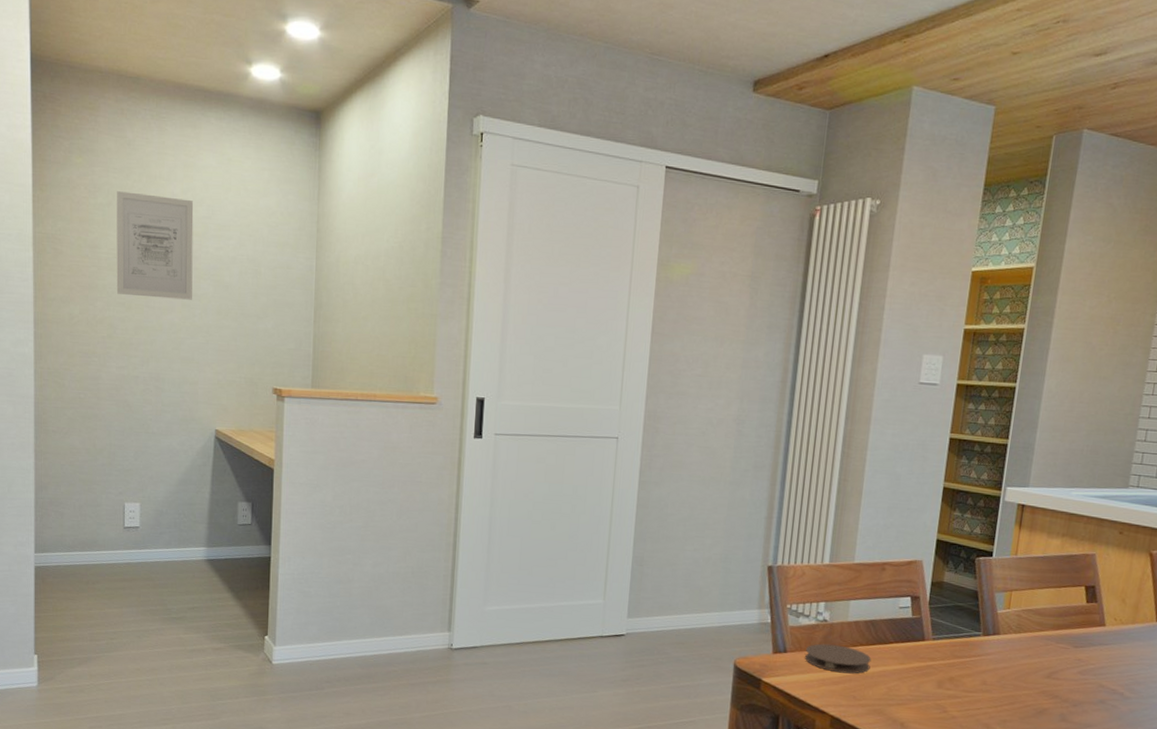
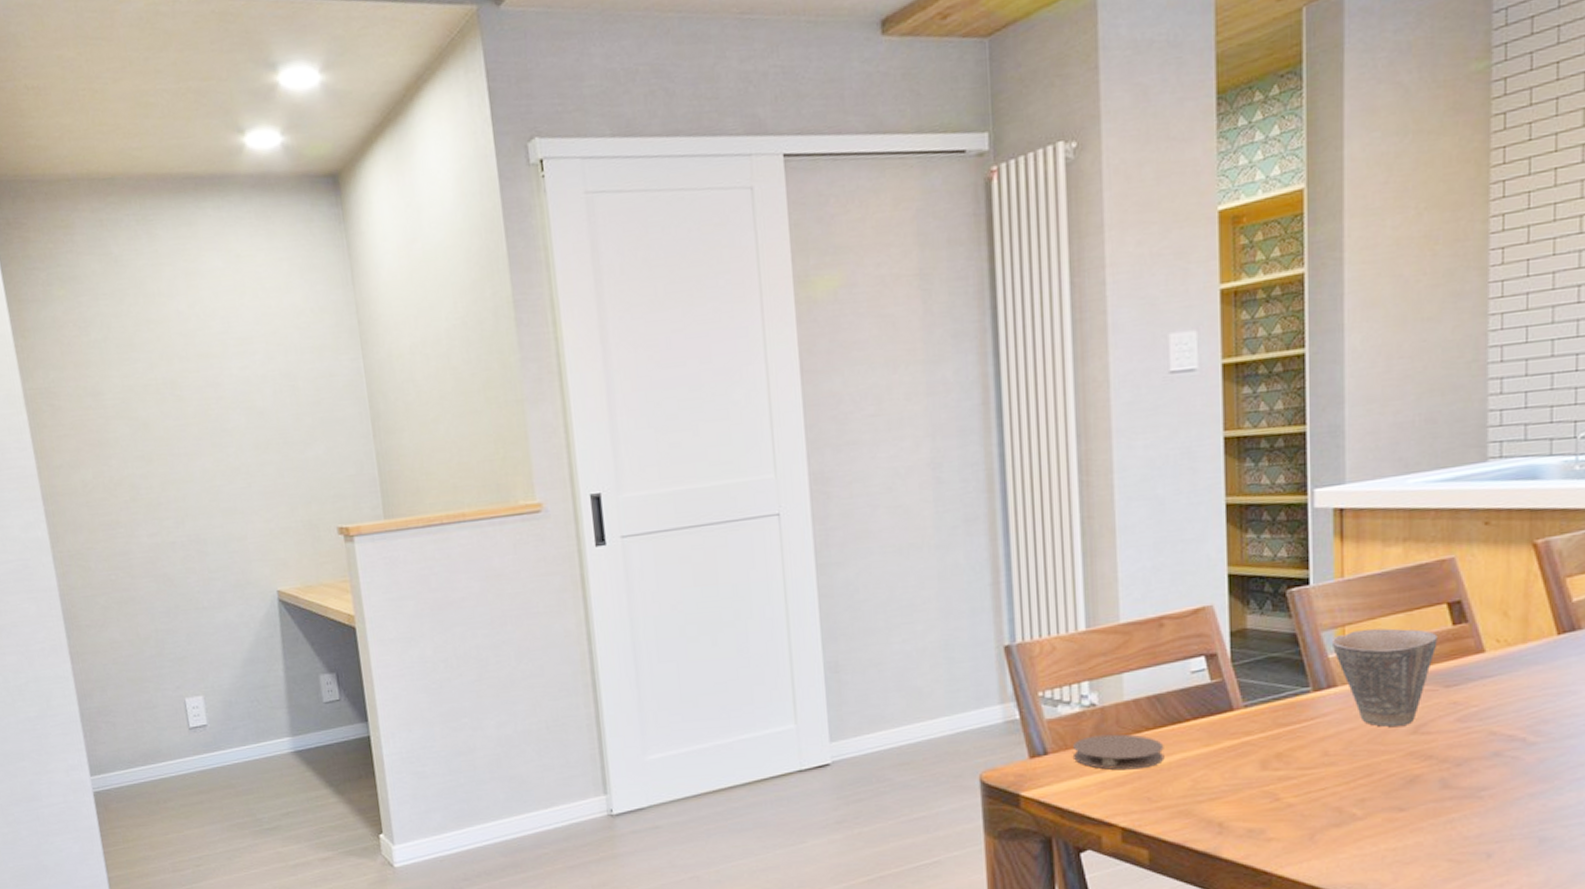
wall art: present [116,191,194,300] -> none [112,314,223,446]
cup: none [1001,596,1075,671] -> present [1331,628,1438,727]

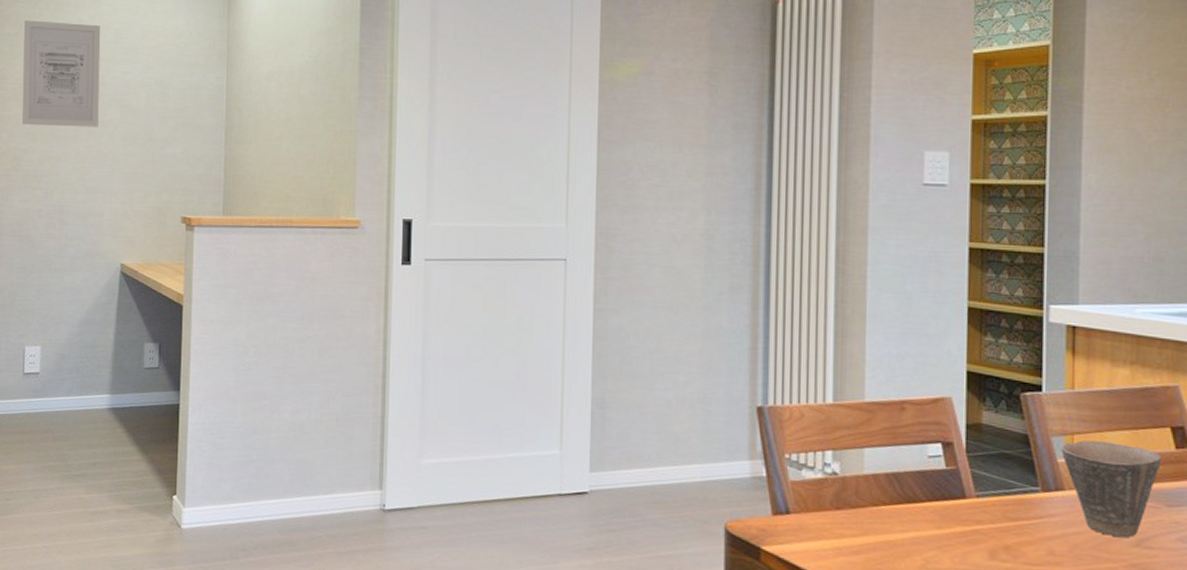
wall art: none [112,314,223,446] -> present [21,20,101,127]
coaster: present [1073,734,1165,770] -> none [814,502,899,541]

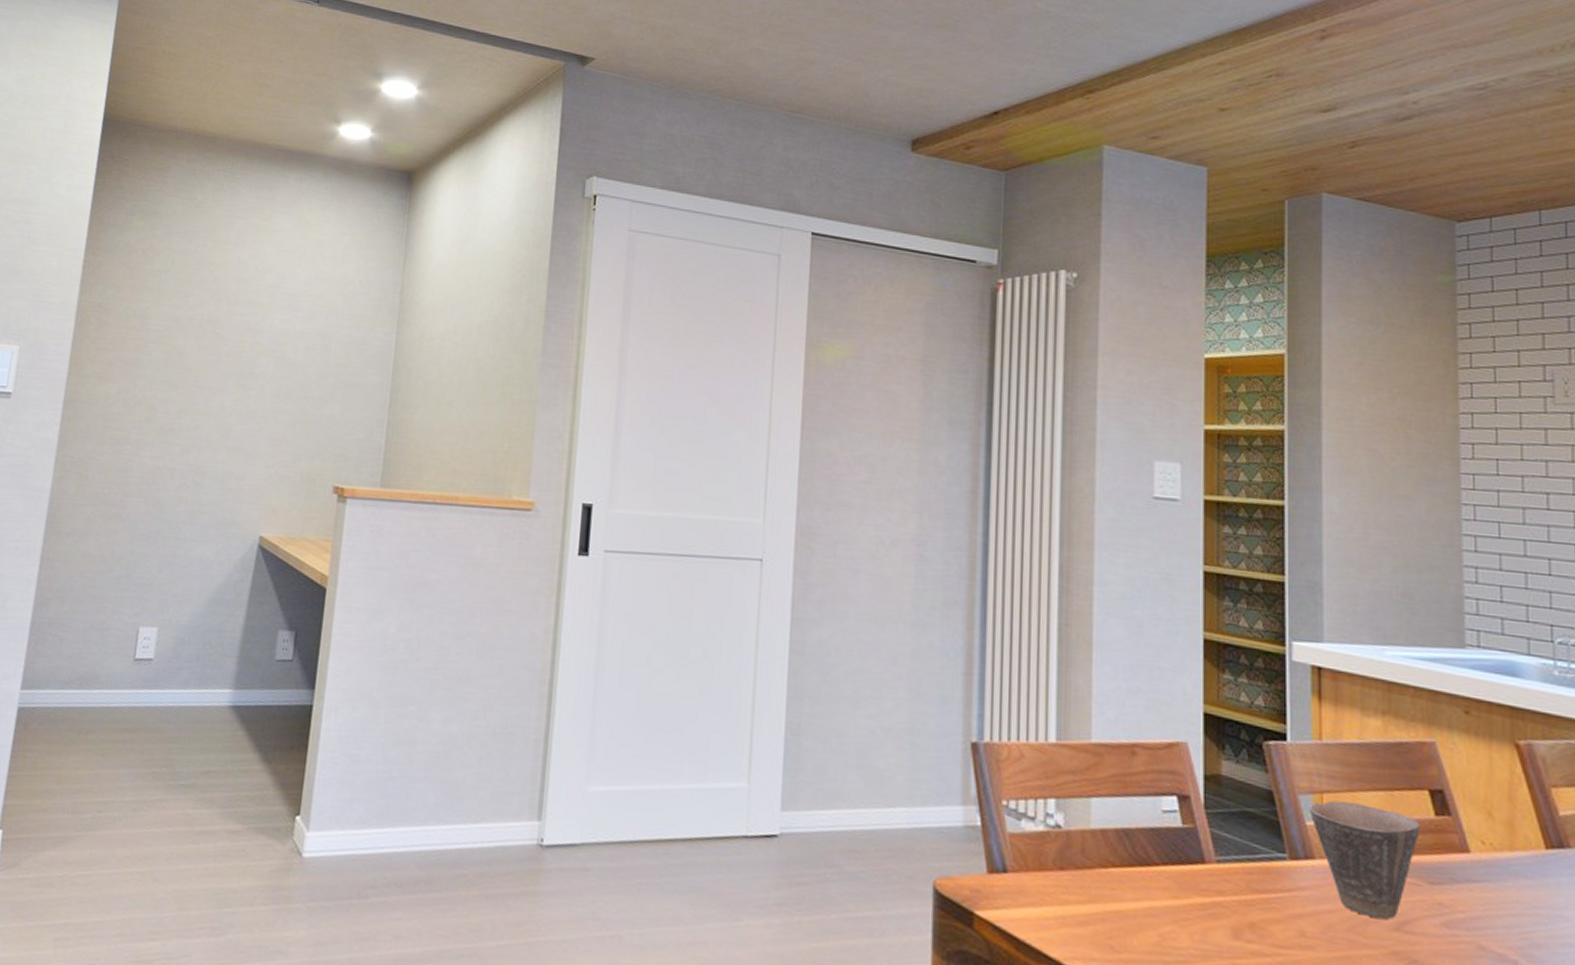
wall art: present [21,20,101,127] -> none [162,256,262,379]

